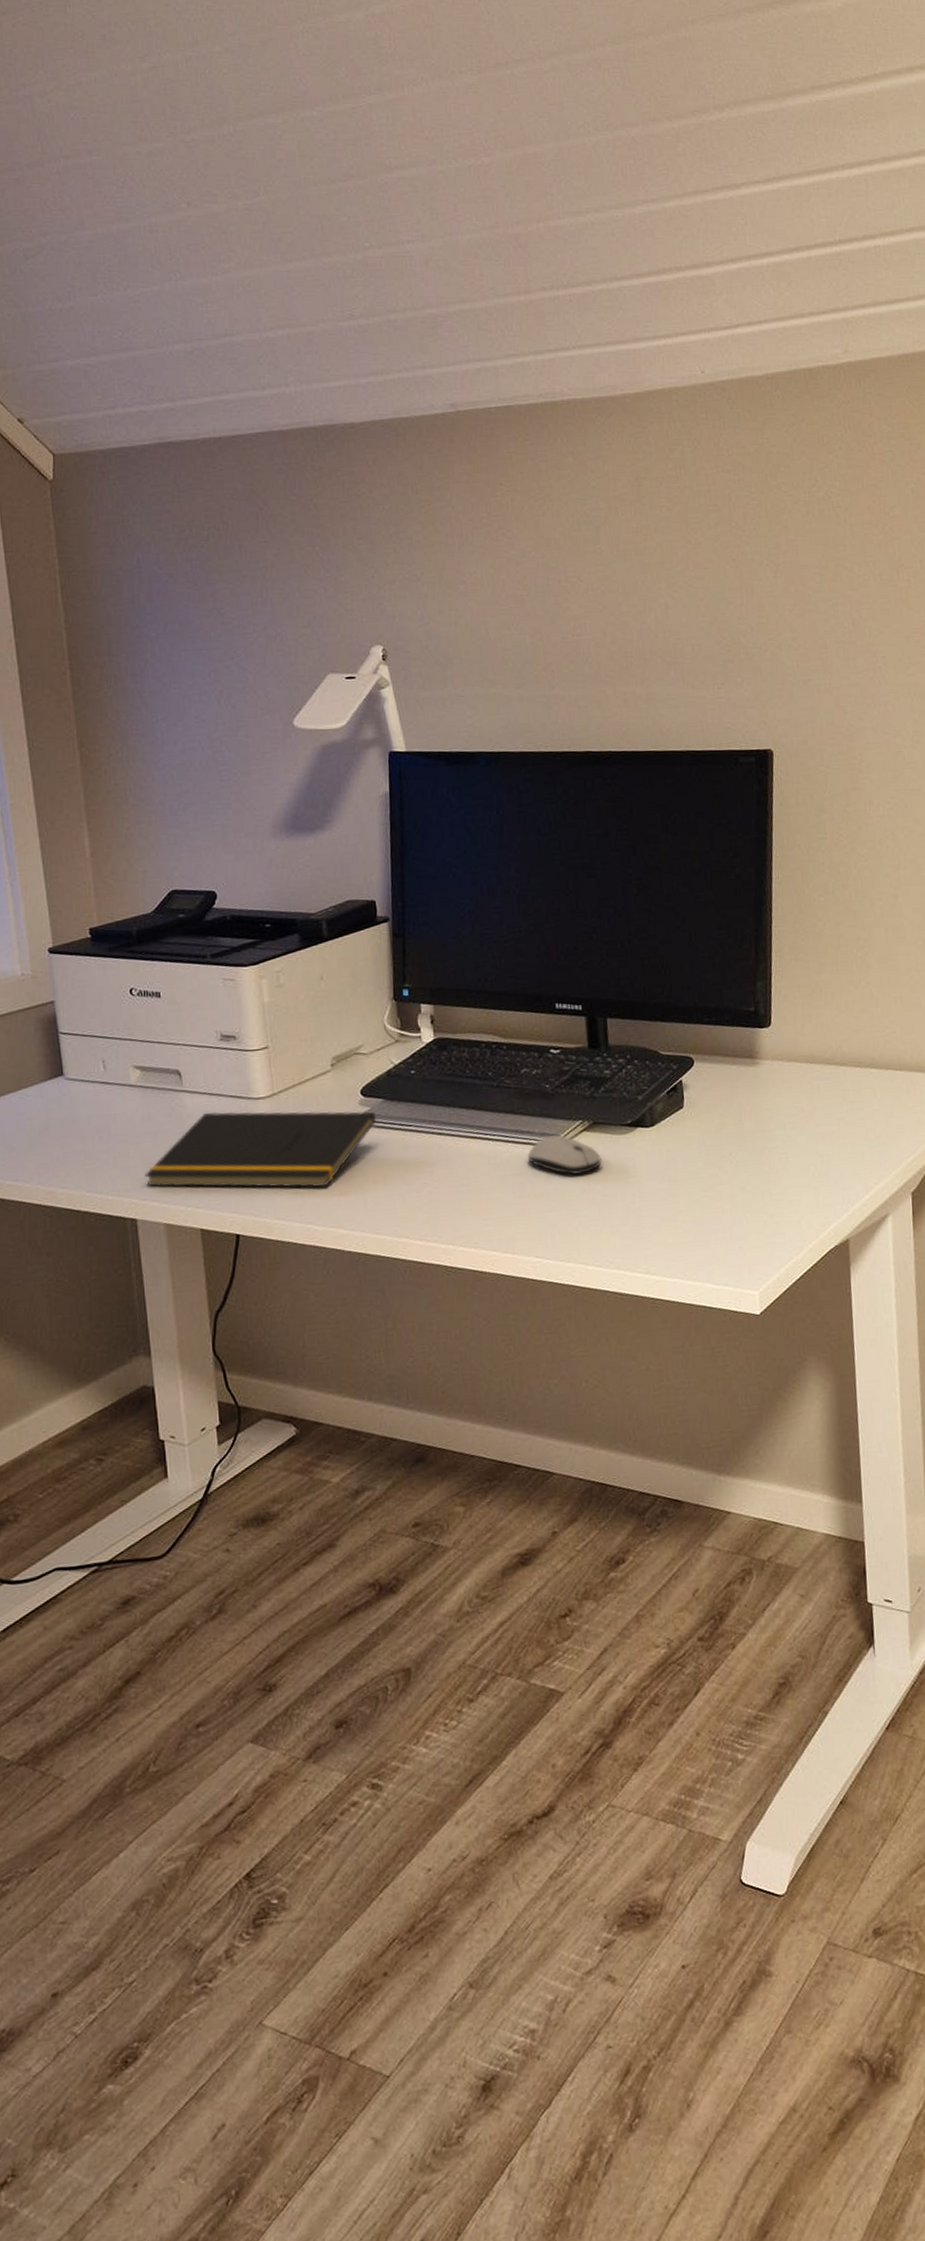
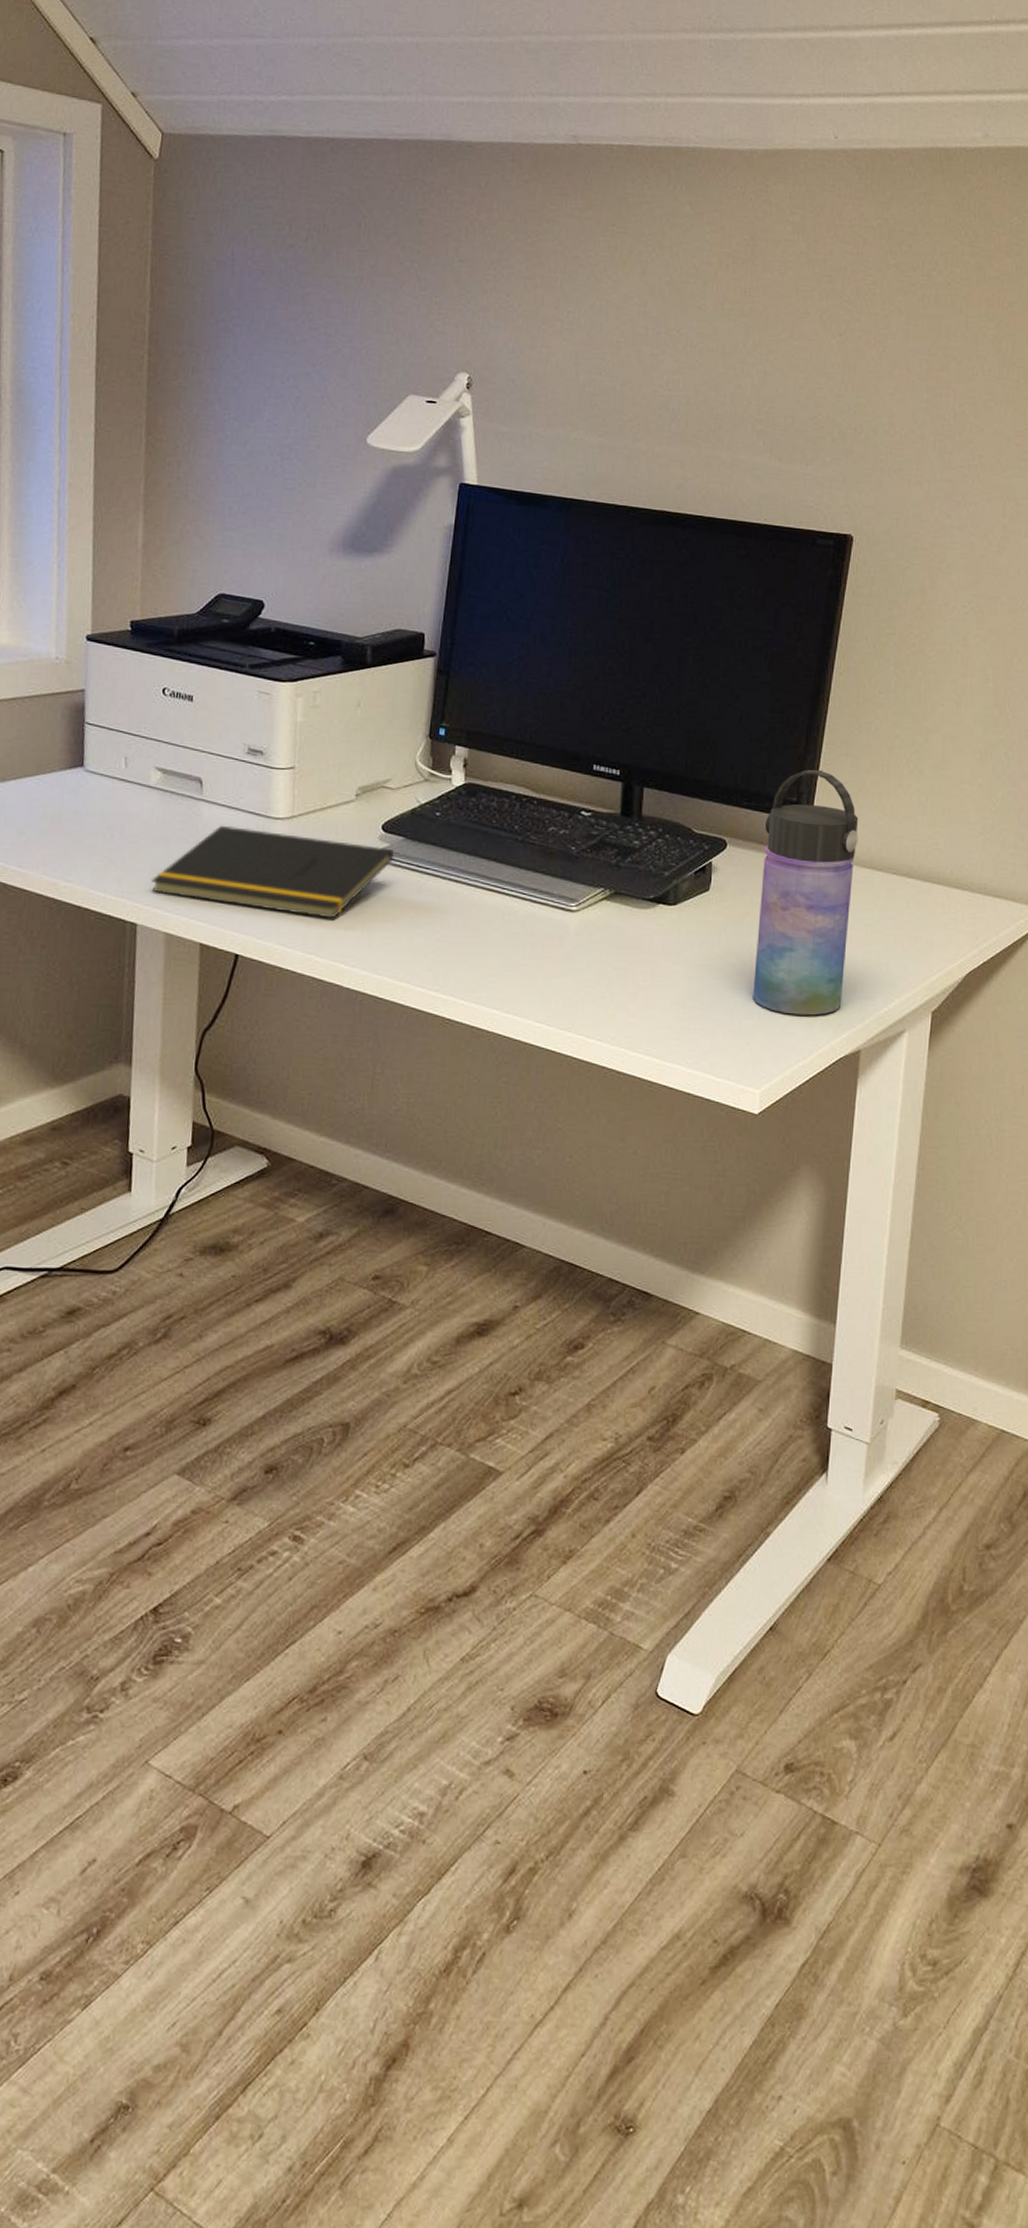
computer mouse: present [527,1135,602,1175] -> none [542,899,618,944]
water bottle: none [727,977,825,1215] -> present [753,769,859,1016]

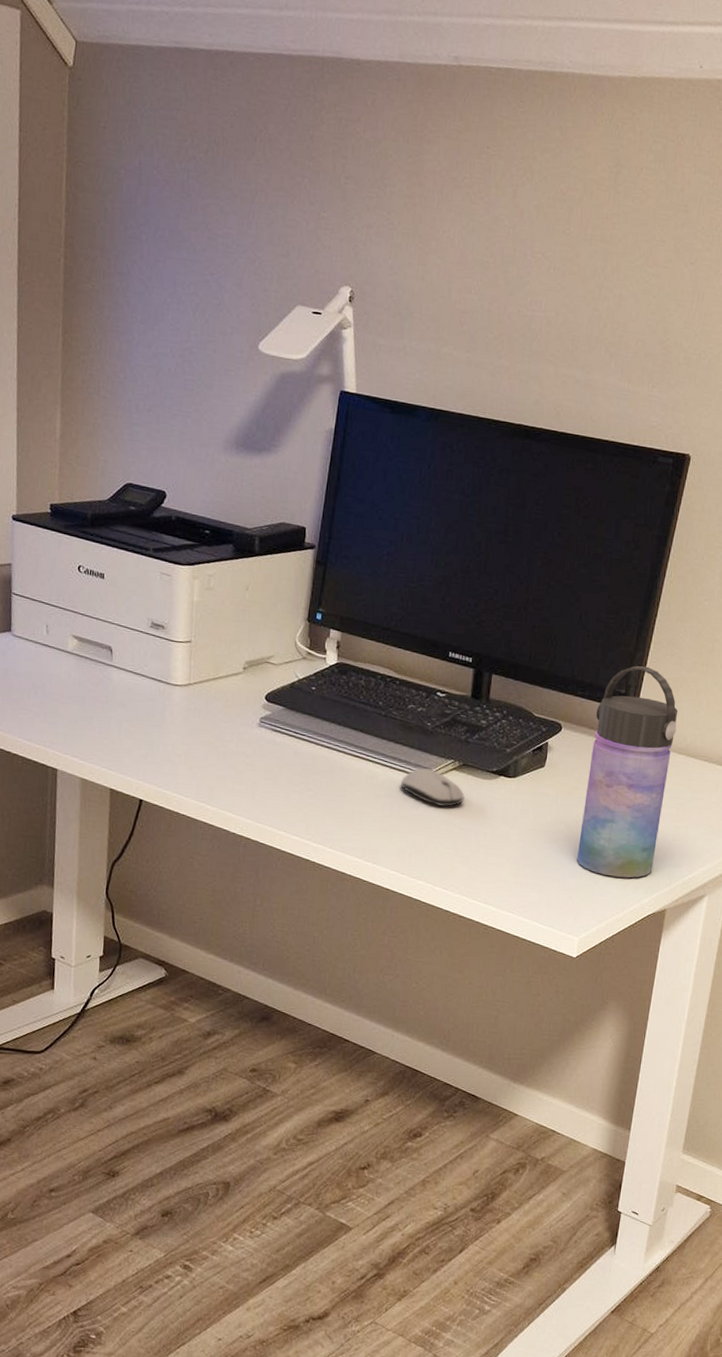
notepad: present [151,825,395,919] -> none [69,688,276,774]
computer mouse: none [542,899,618,944] -> present [400,768,465,808]

